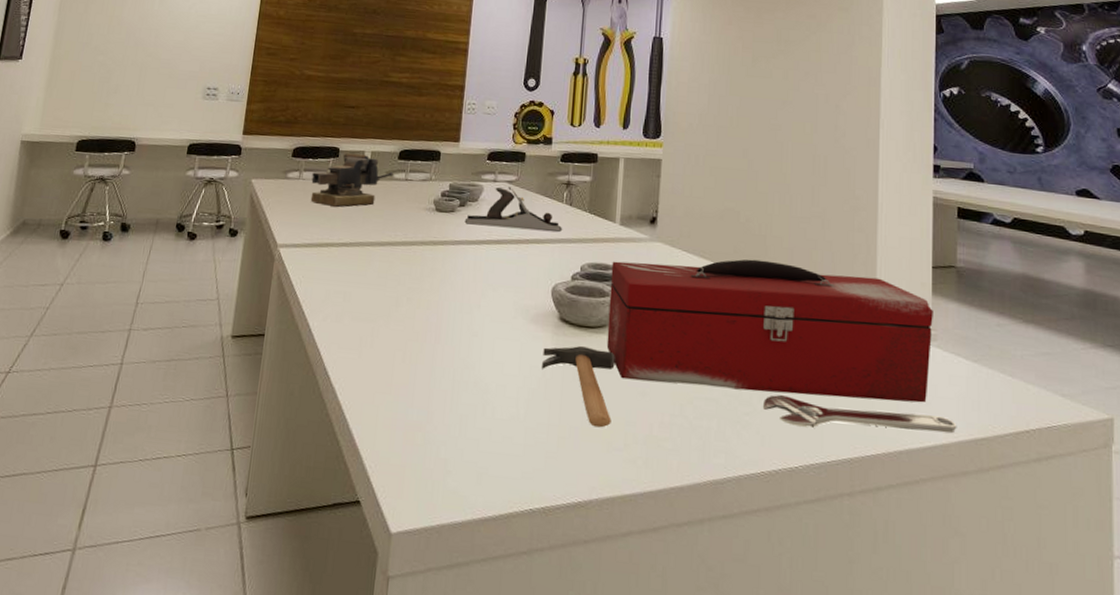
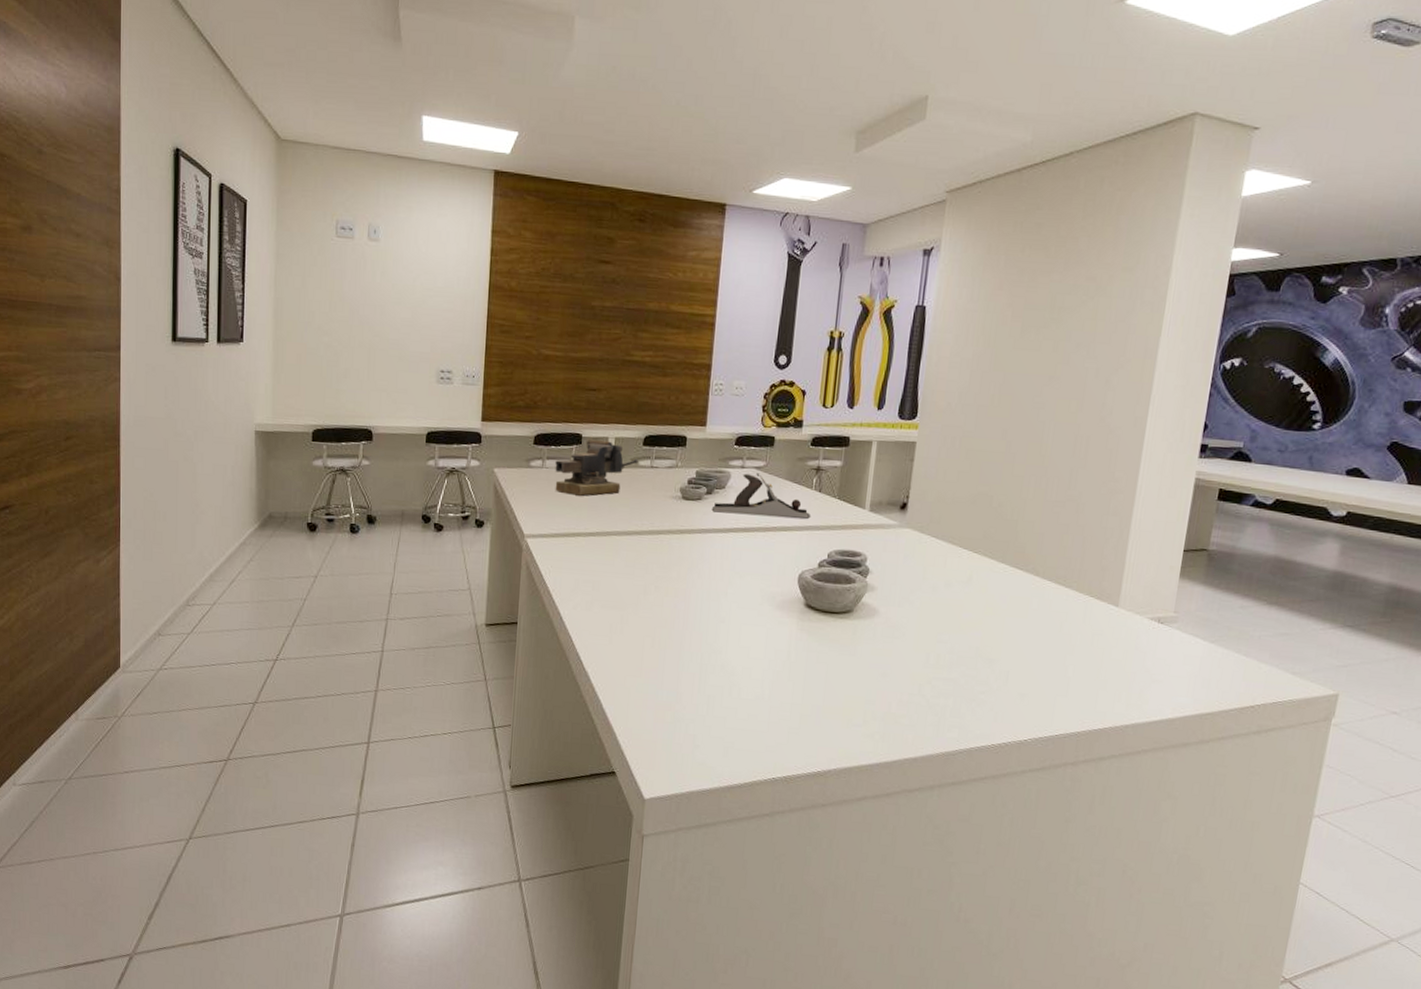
claw hammer: present [542,346,616,428] -> none [787,631,859,706]
toolbox: present [606,259,933,403] -> none [850,544,1178,682]
adjustable wrench: present [763,395,957,434] -> none [999,675,1185,709]

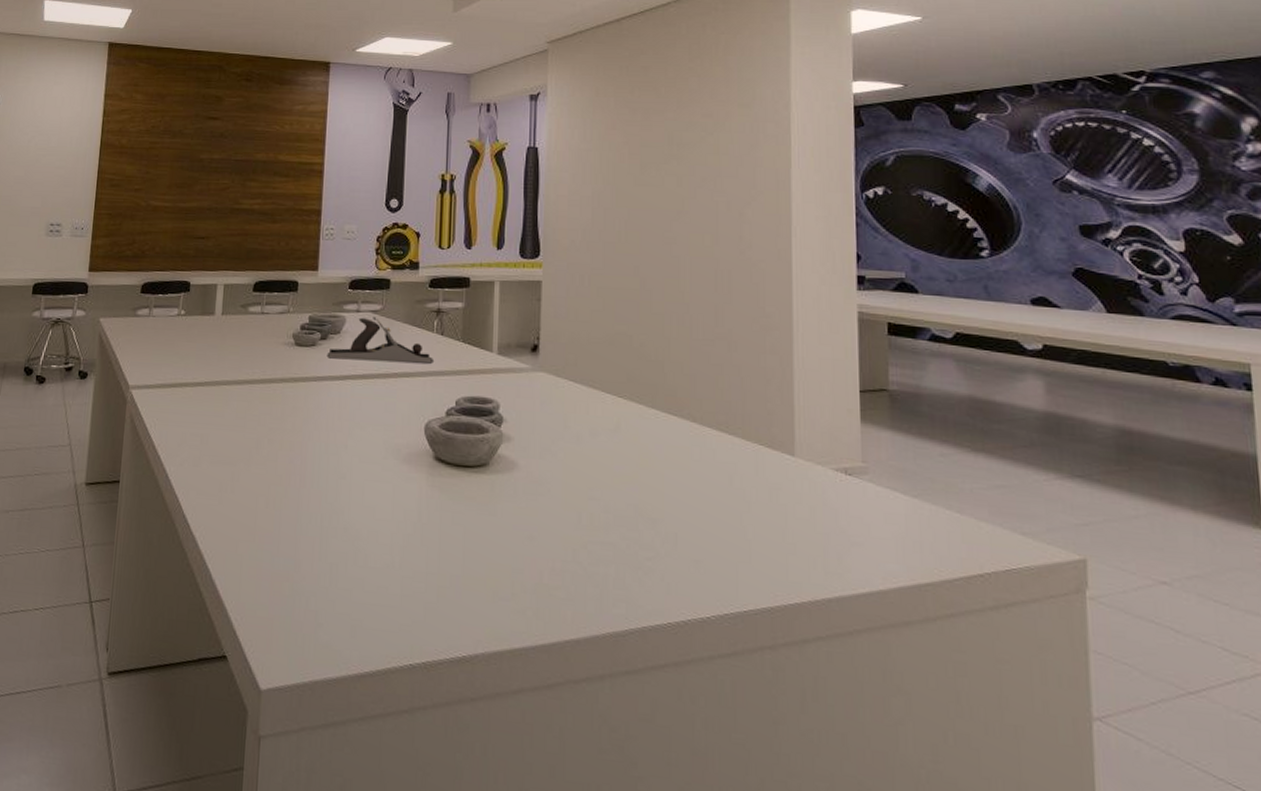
bench vise: present [555,440,638,496] -> none [162,287,248,344]

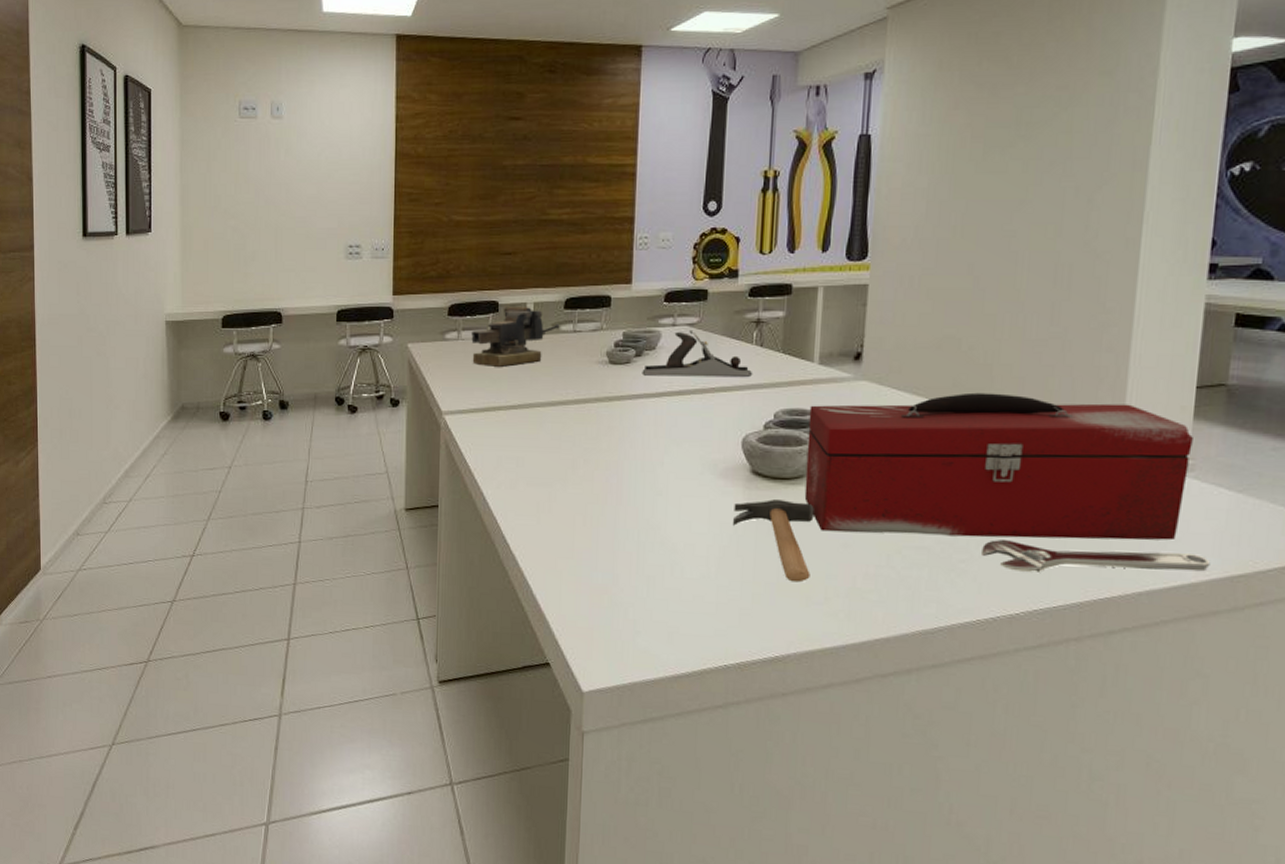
bench vise: none [162,287,248,344] -> present [471,307,560,367]
claw hammer: none [417,487,498,576] -> present [733,500,814,583]
toolbox: none [487,387,863,545] -> present [804,392,1193,541]
adjustable wrench: none [668,538,896,579] -> present [982,540,1211,572]

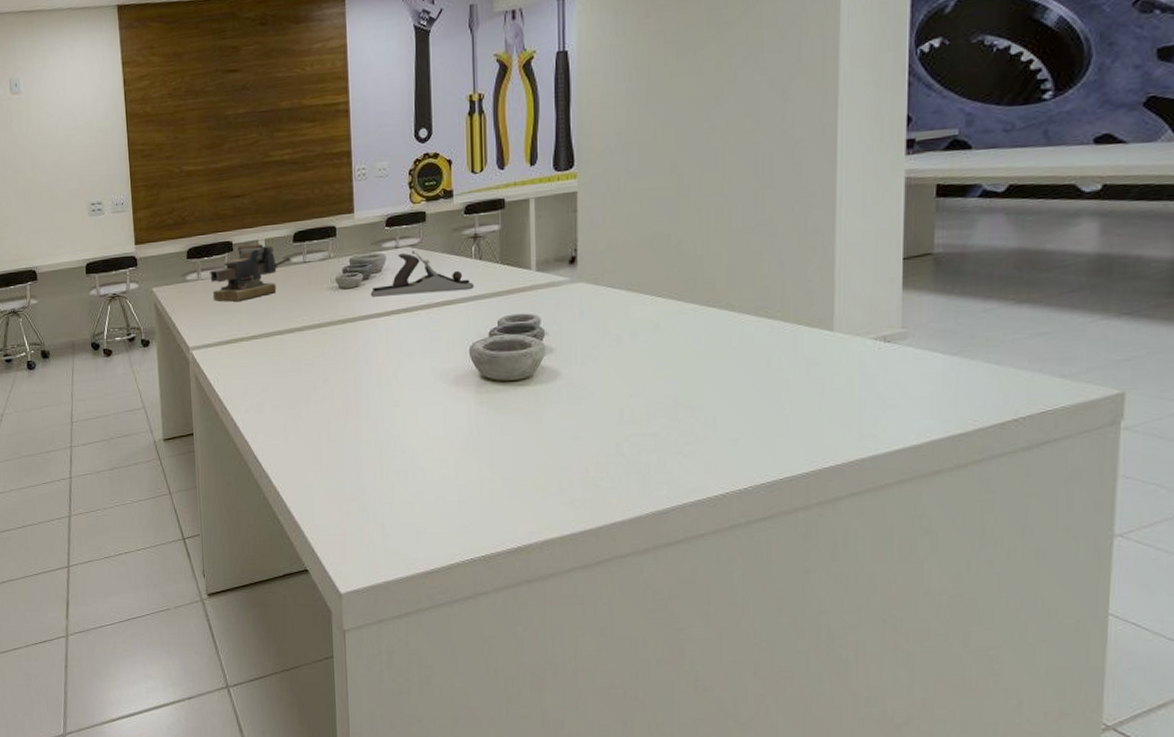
claw hammer: present [733,500,814,583] -> none [467,401,545,476]
toolbox: present [804,392,1193,541] -> none [531,281,904,427]
adjustable wrench: present [982,540,1211,572] -> none [707,418,931,448]

